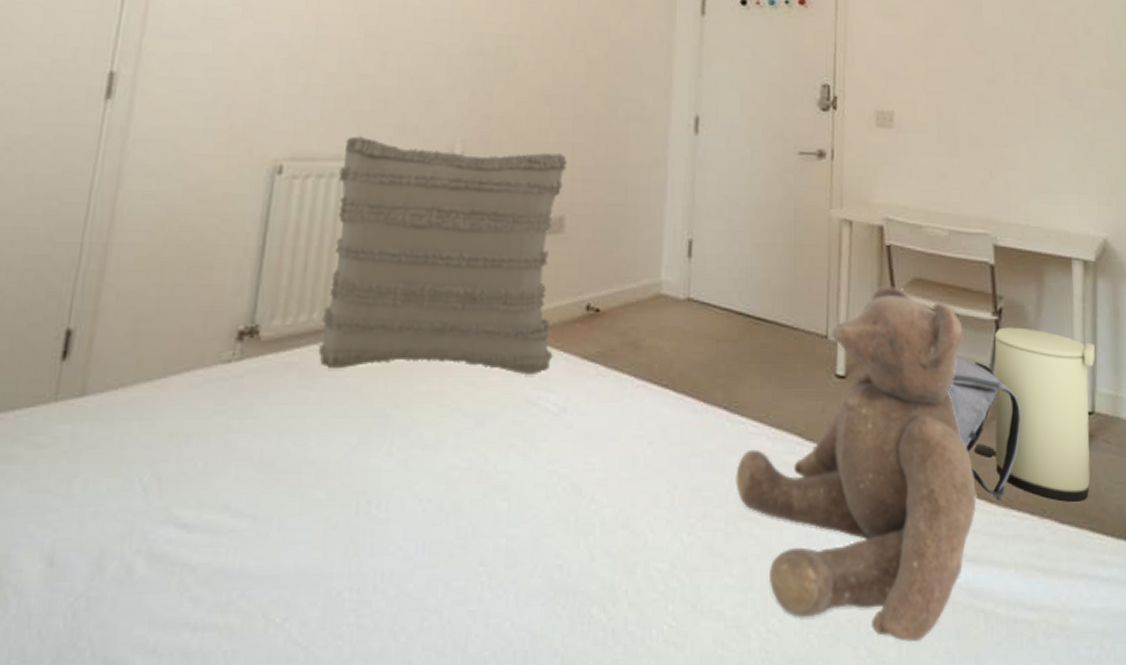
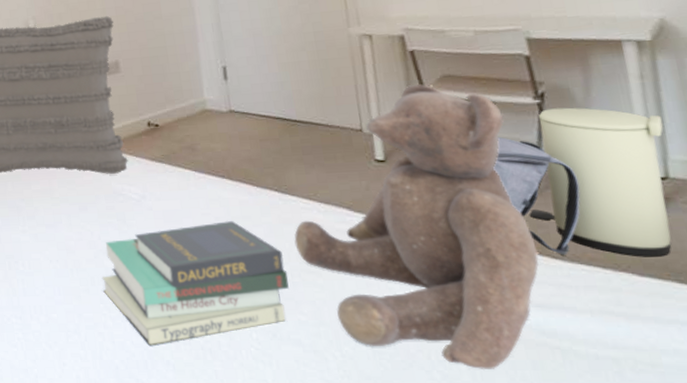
books: none [486,447,722,630] -> present [101,221,289,347]

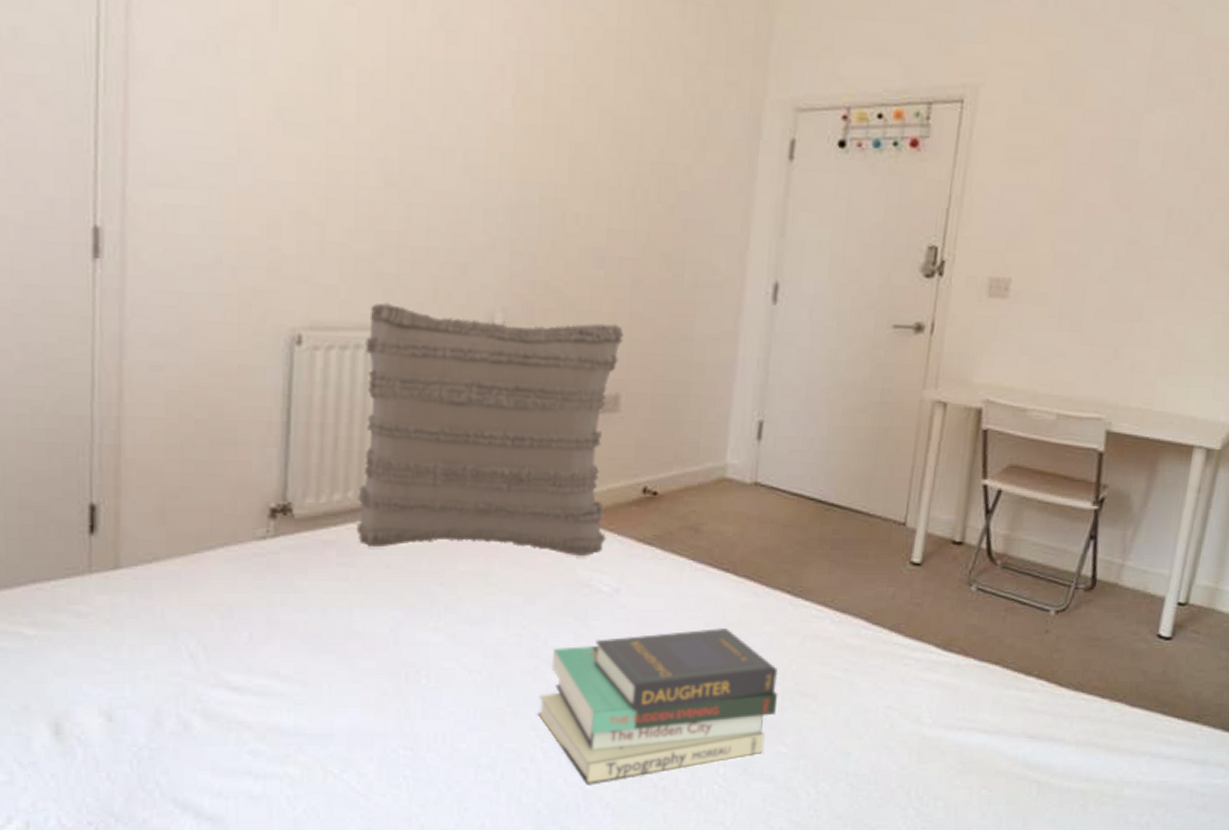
teddy bear: present [294,83,539,370] -> none [794,472,1057,806]
backpack: present [492,137,581,256] -> none [1029,546,1108,683]
pedal bin: present [529,107,672,257] -> none [1050,517,1202,687]

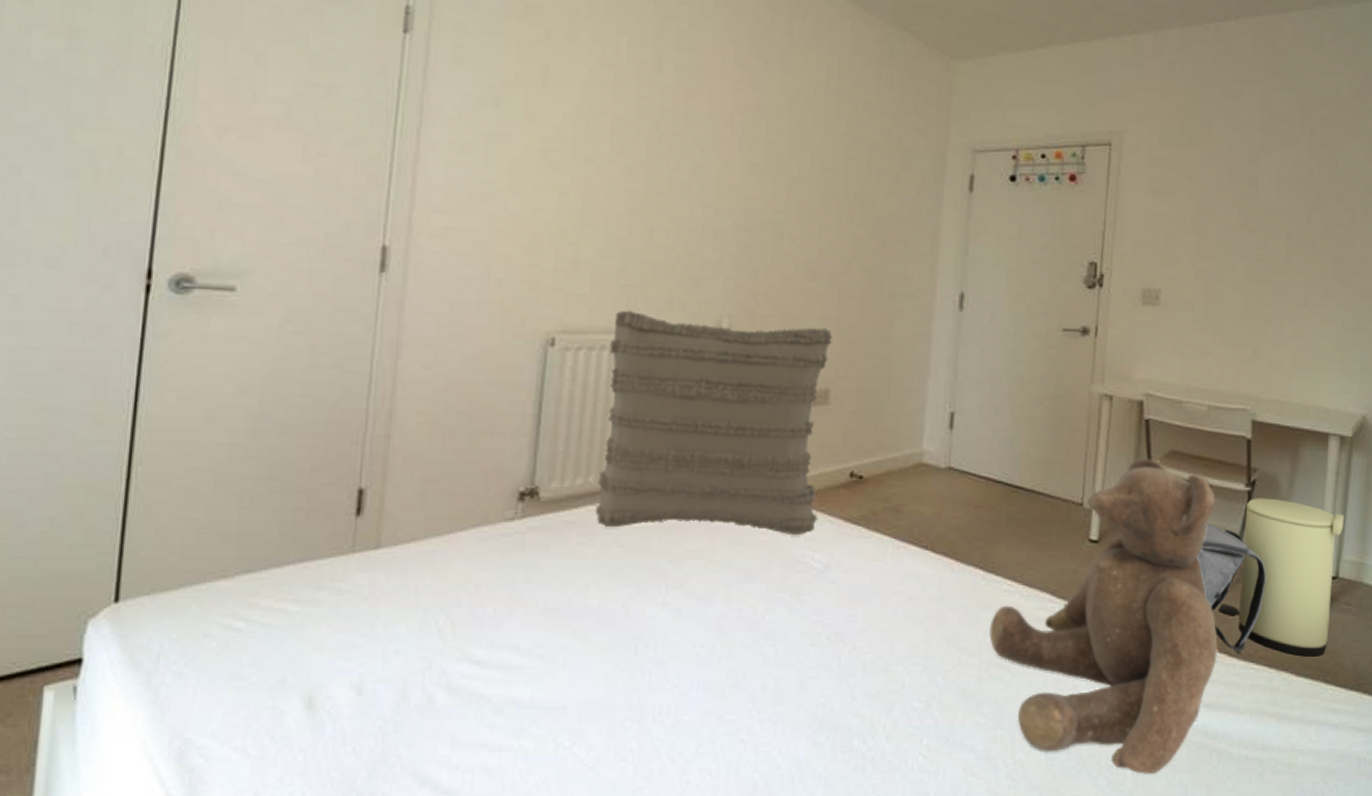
books: present [538,628,779,786] -> none [755,602,975,757]
teddy bear: none [794,472,1057,806] -> present [989,457,1218,775]
backpack: none [1029,546,1108,683] -> present [1196,524,1267,653]
pedal bin: none [1050,517,1202,687] -> present [1218,498,1344,657]

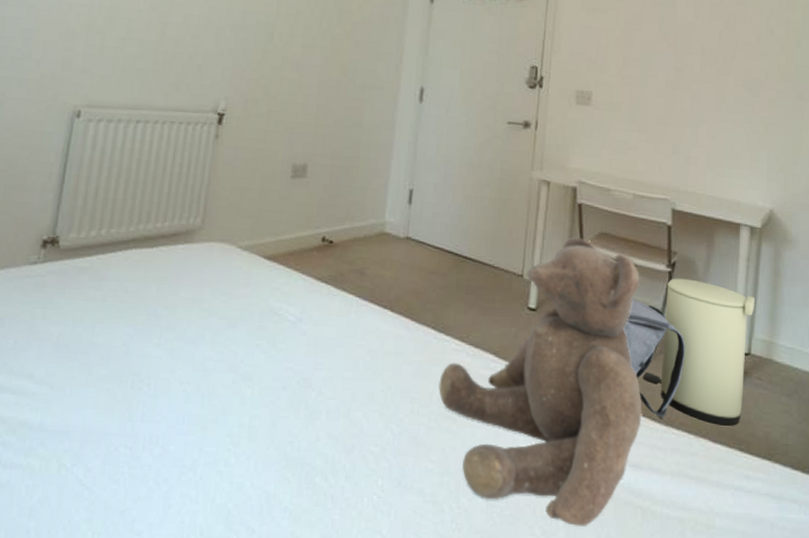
pillow: present [596,310,832,535] -> none [105,90,311,290]

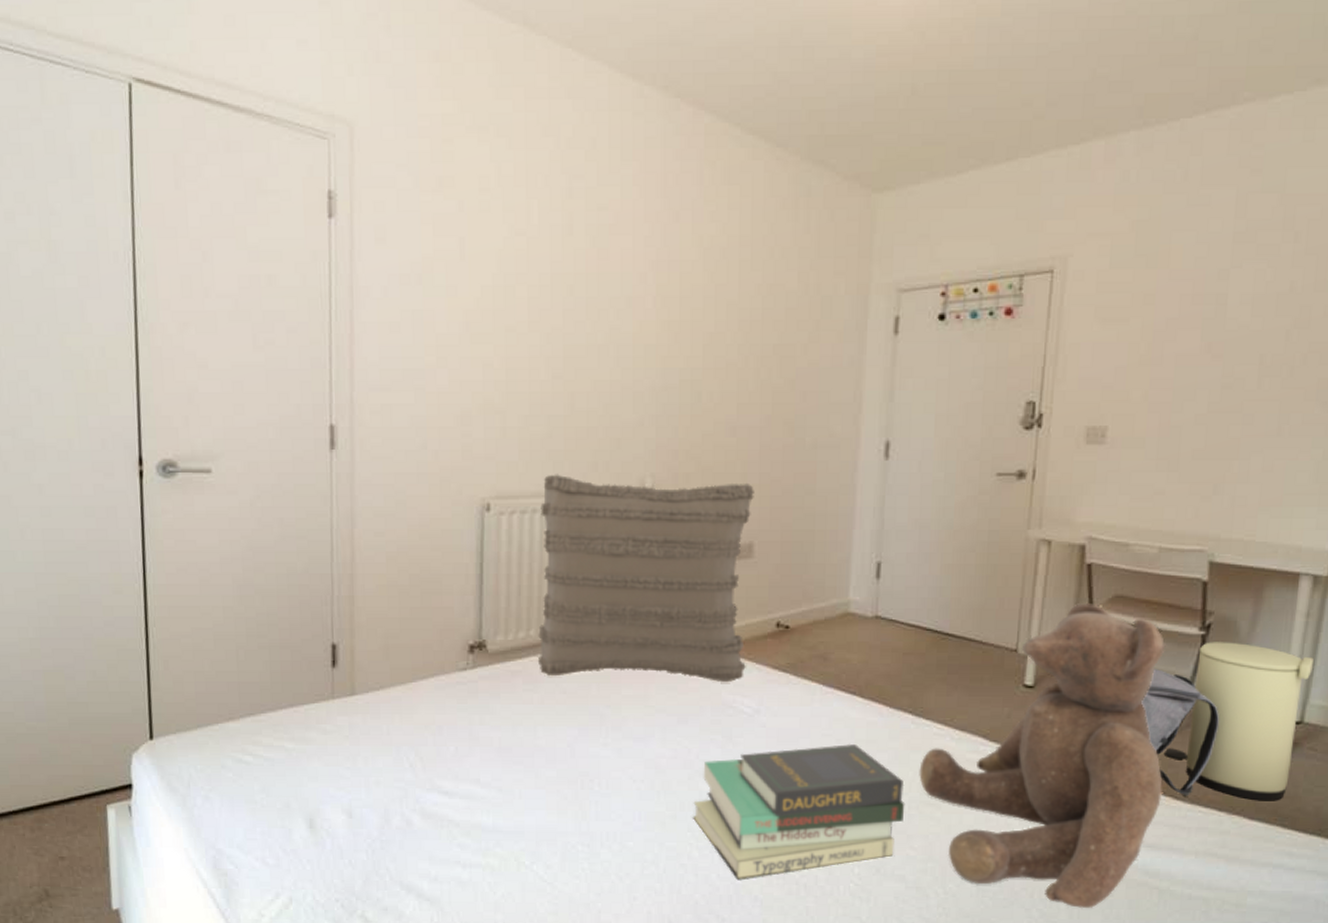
pillow: none [105,90,311,290] -> present [538,474,754,682]
books: none [233,355,426,490] -> present [693,744,905,881]

